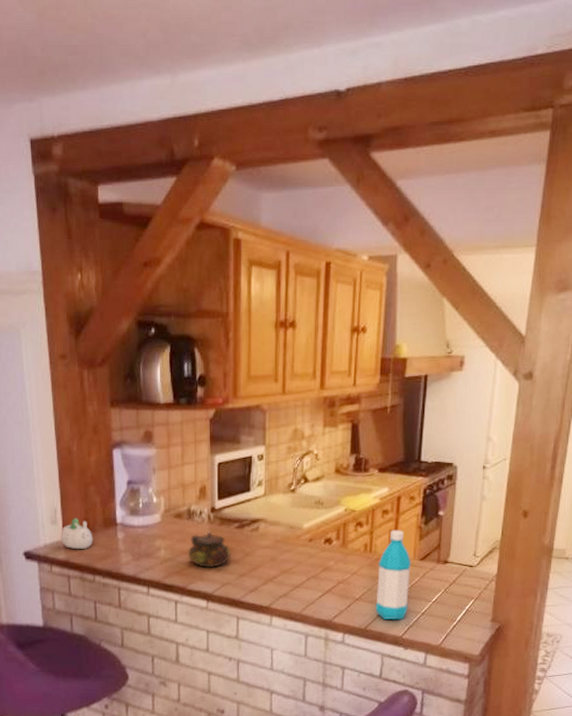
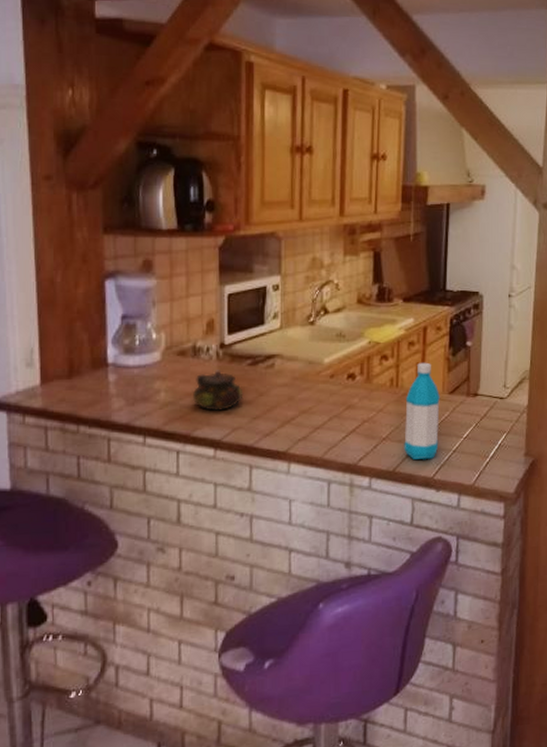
succulent planter: present [60,517,93,549] -> none [37,358,78,395]

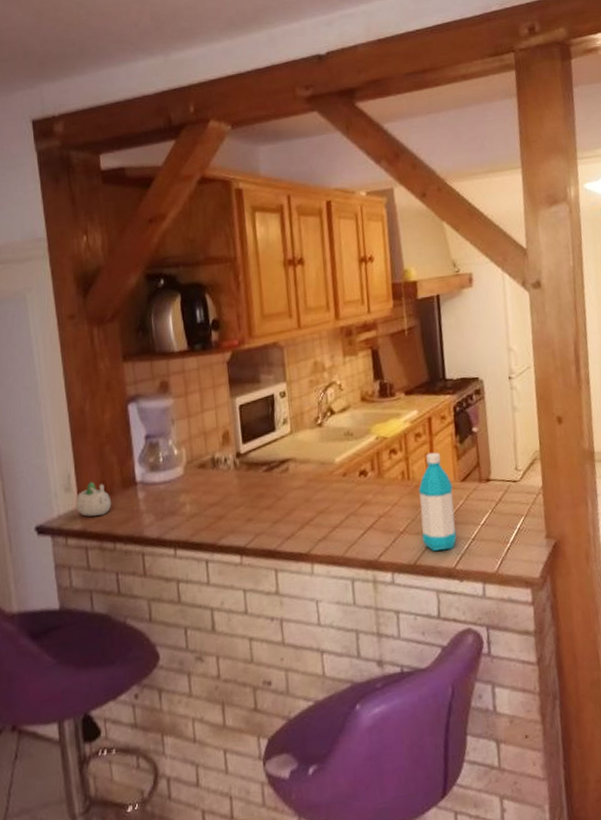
succulent planter: none [37,358,78,395] -> present [75,481,112,517]
teapot: present [193,370,244,412] -> none [216,478,263,520]

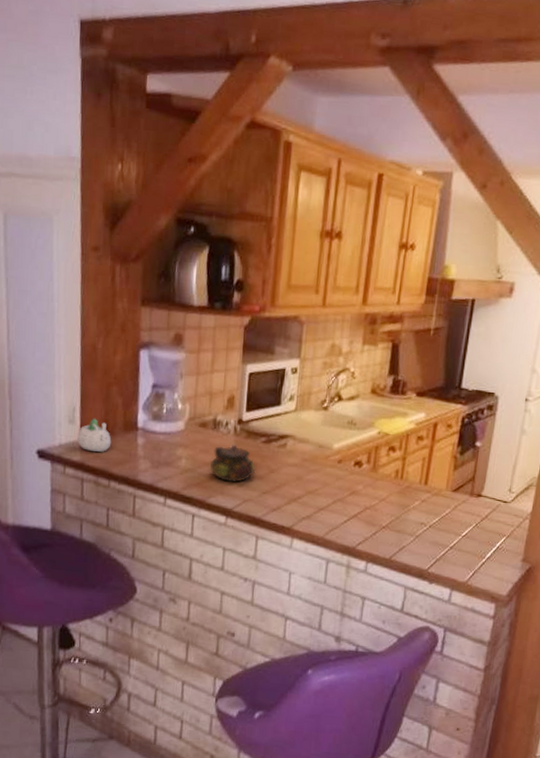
teapot: none [216,478,263,520] -> present [210,444,256,483]
water bottle: present [418,452,457,551] -> none [402,457,443,552]

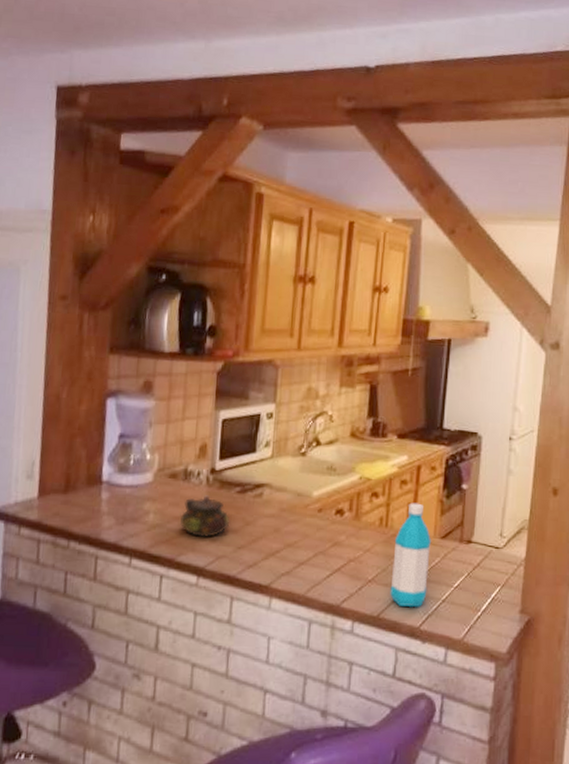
succulent planter: present [77,418,112,452] -> none [35,472,73,509]
water bottle: none [402,457,443,552] -> present [390,503,431,607]

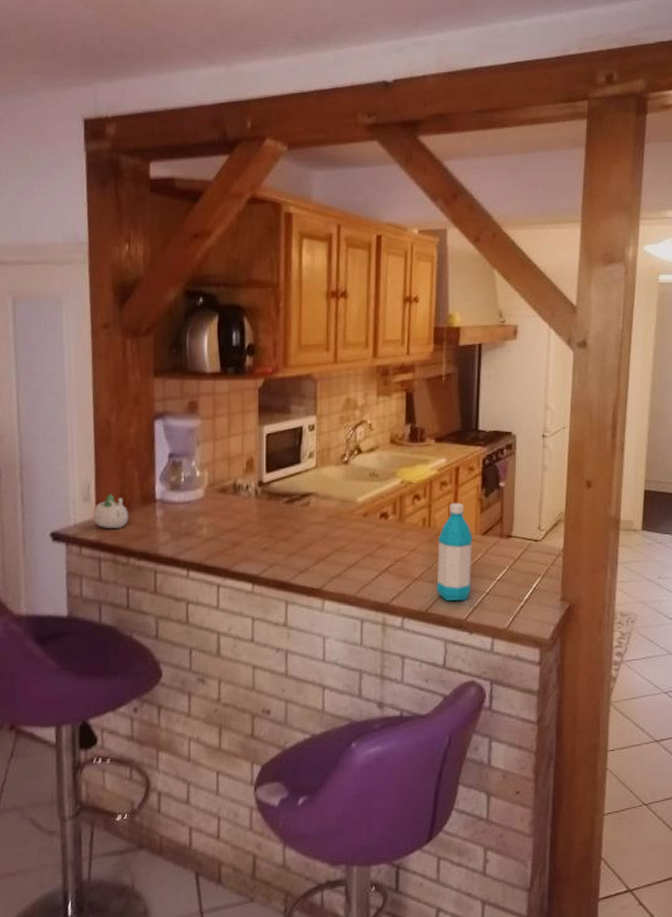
succulent planter: none [35,472,73,509] -> present [93,493,129,528]
teapot: present [180,495,230,538] -> none [233,507,280,548]

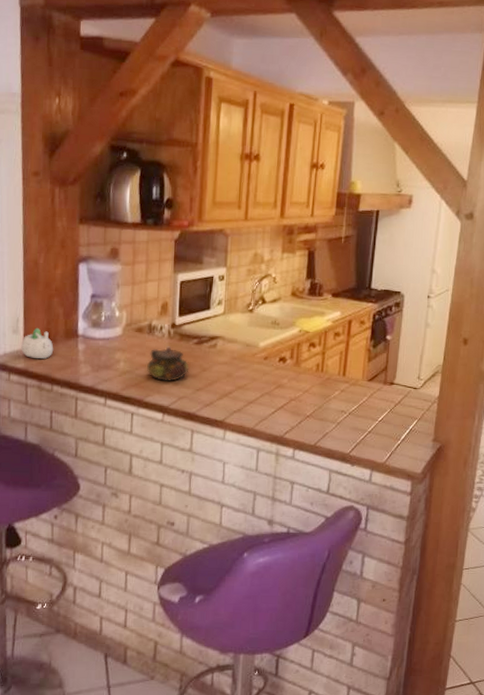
teapot: none [233,507,280,548] -> present [147,346,189,382]
water bottle: present [436,502,473,601] -> none [325,351,360,437]

